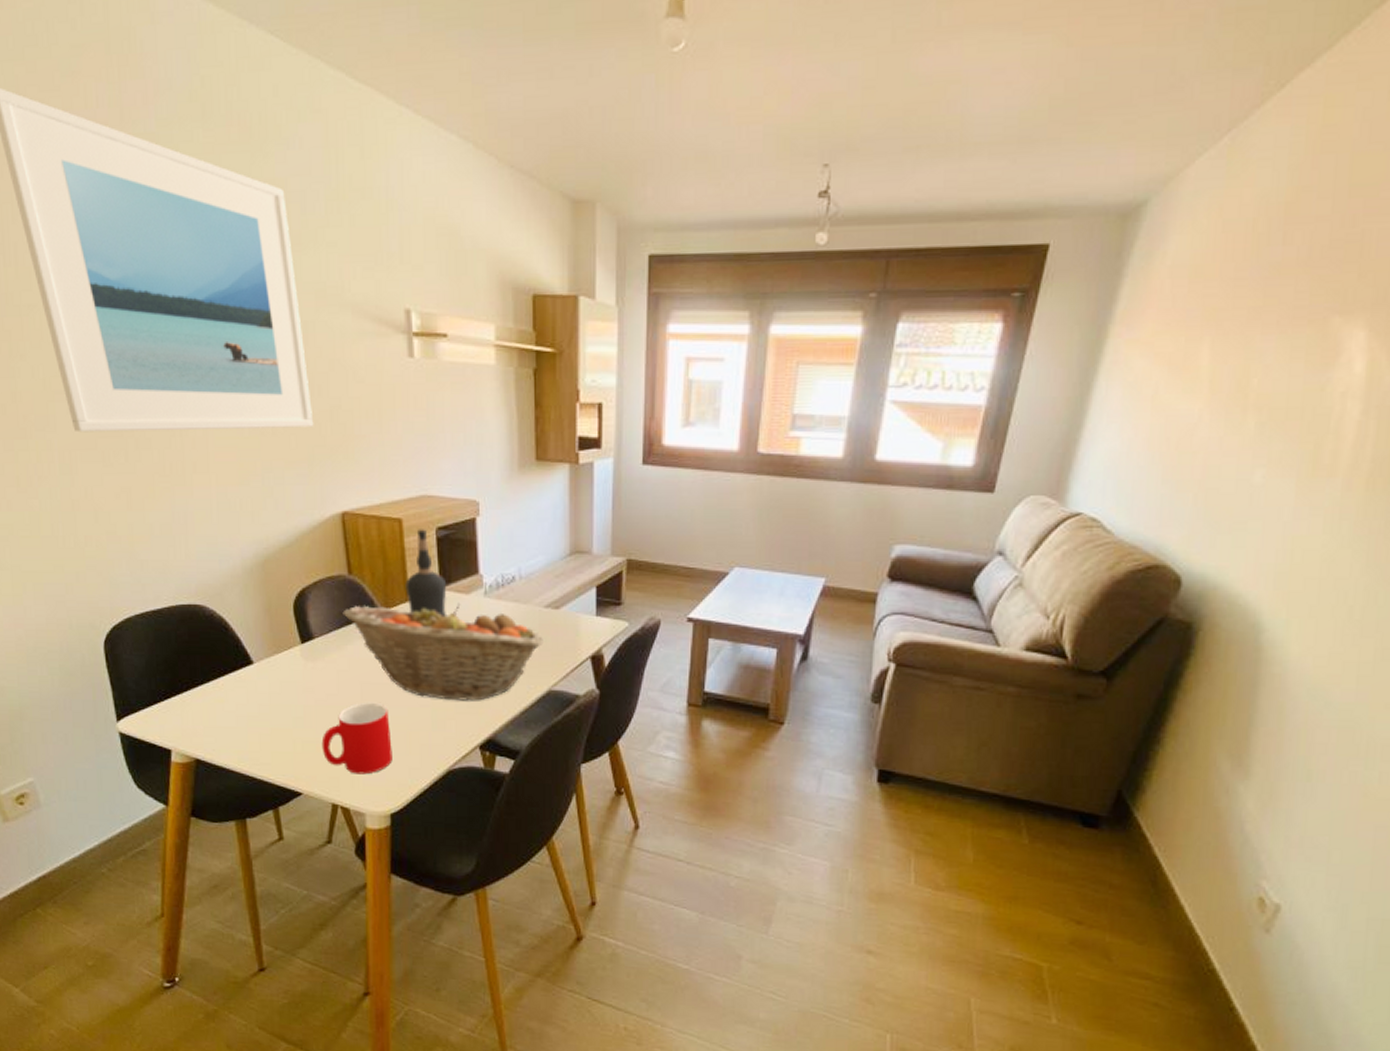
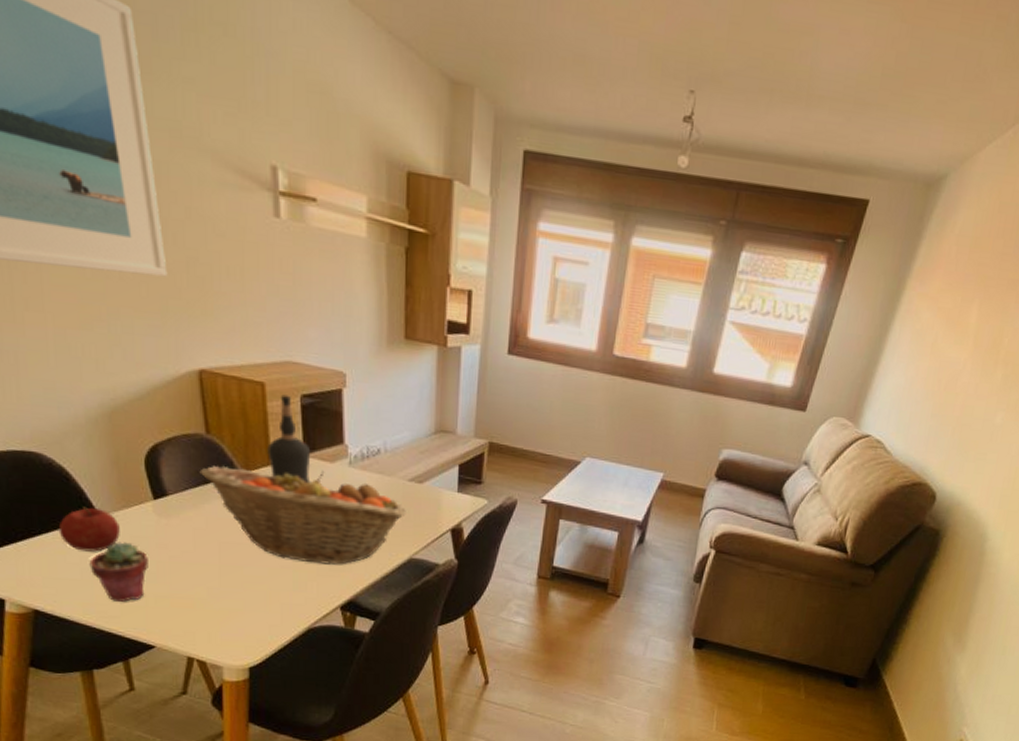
fruit: none [218,654,271,699] -> present [58,506,120,552]
potted succulent: none [244,688,296,748] -> present [89,542,148,602]
cup: present [321,703,392,775] -> none [176,561,252,630]

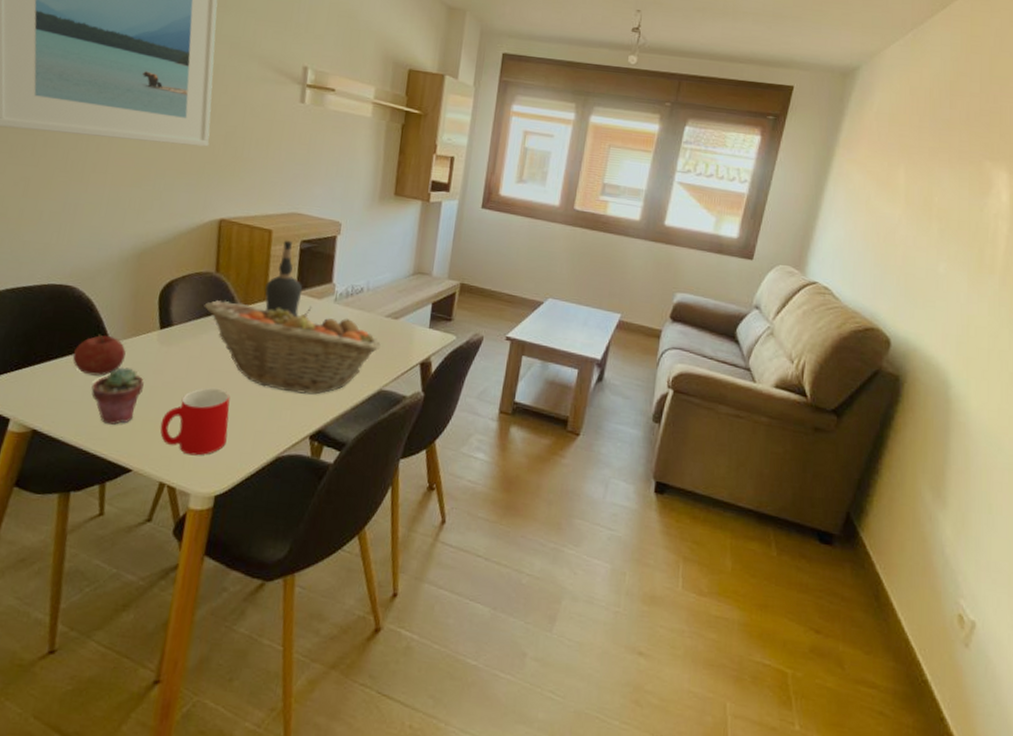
cup: none [176,561,252,630] -> present [160,388,231,456]

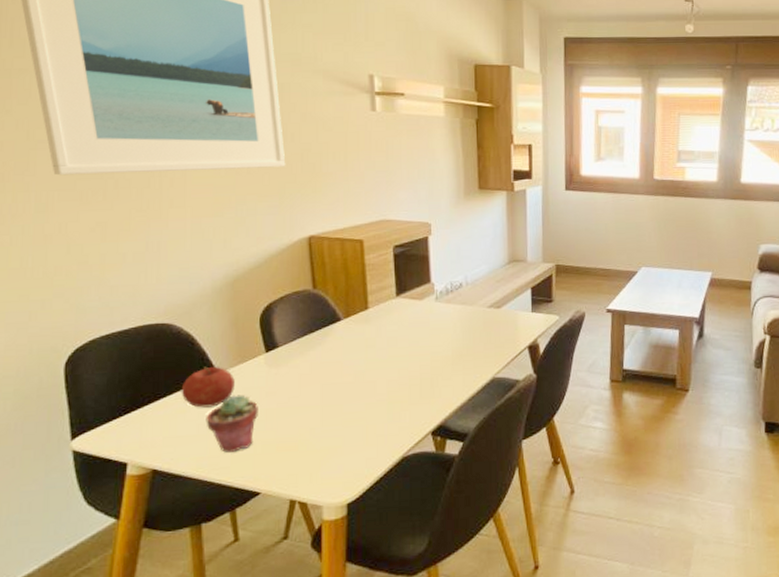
cup: present [160,388,231,456] -> none [282,401,350,469]
fruit basket: present [204,300,381,395] -> none [306,308,487,394]
liquor bottle: present [264,240,303,318] -> none [365,247,403,322]

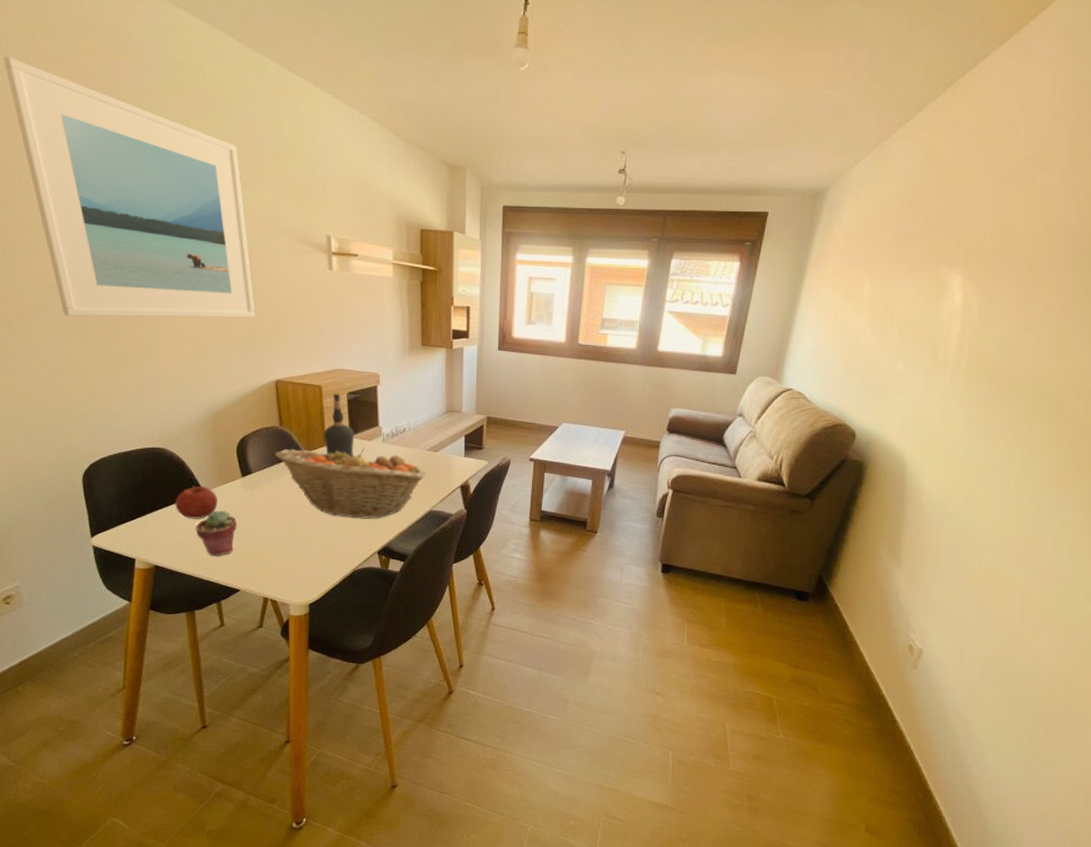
fruit basket: none [306,308,487,394] -> present [275,447,426,519]
liquor bottle: none [365,247,403,322] -> present [323,393,355,458]

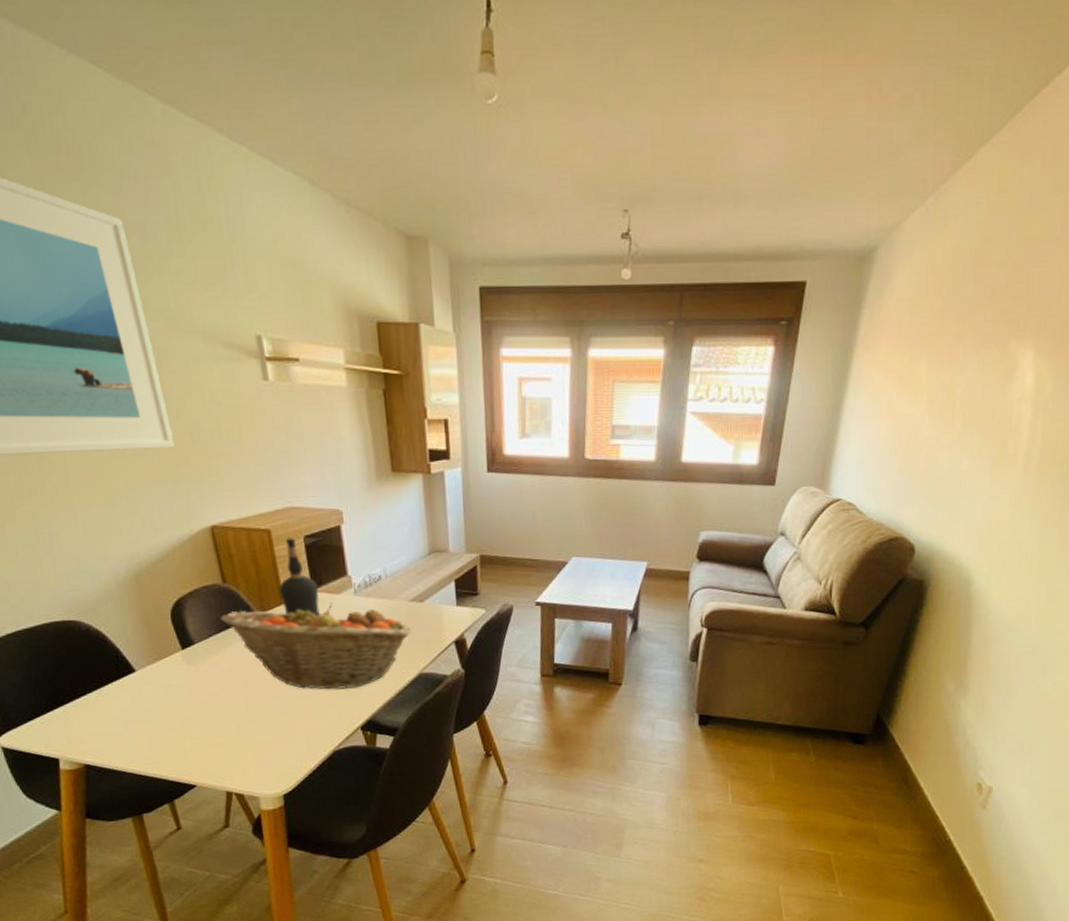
fruit: present [175,485,218,519] -> none [100,663,155,705]
potted succulent: present [195,510,237,556] -> none [130,692,183,748]

